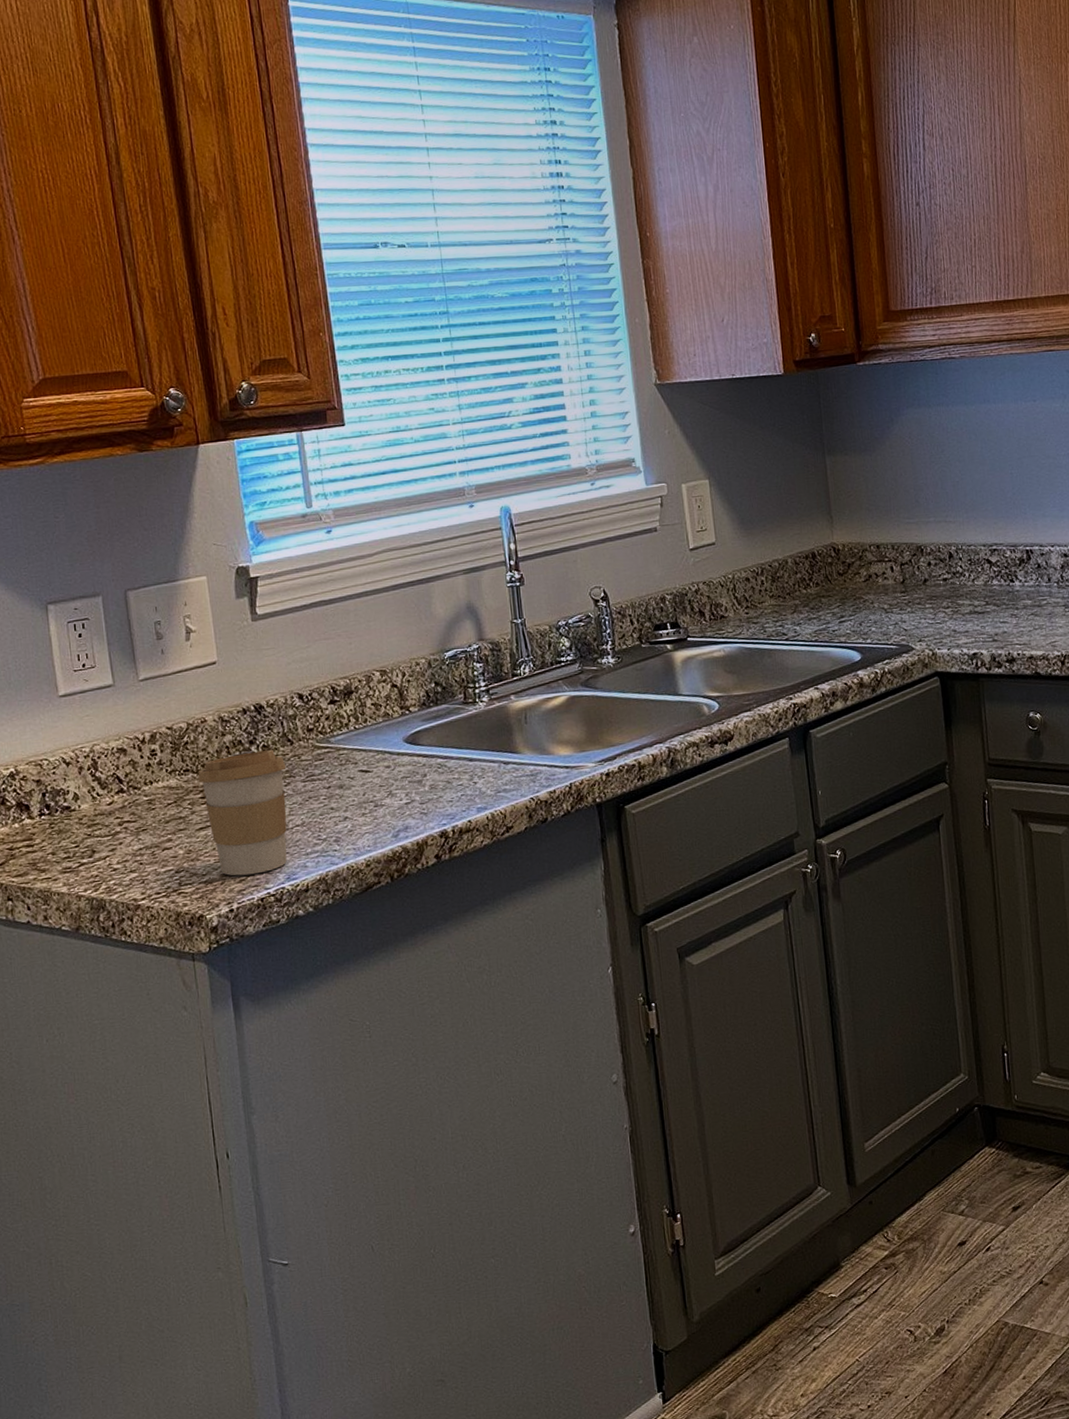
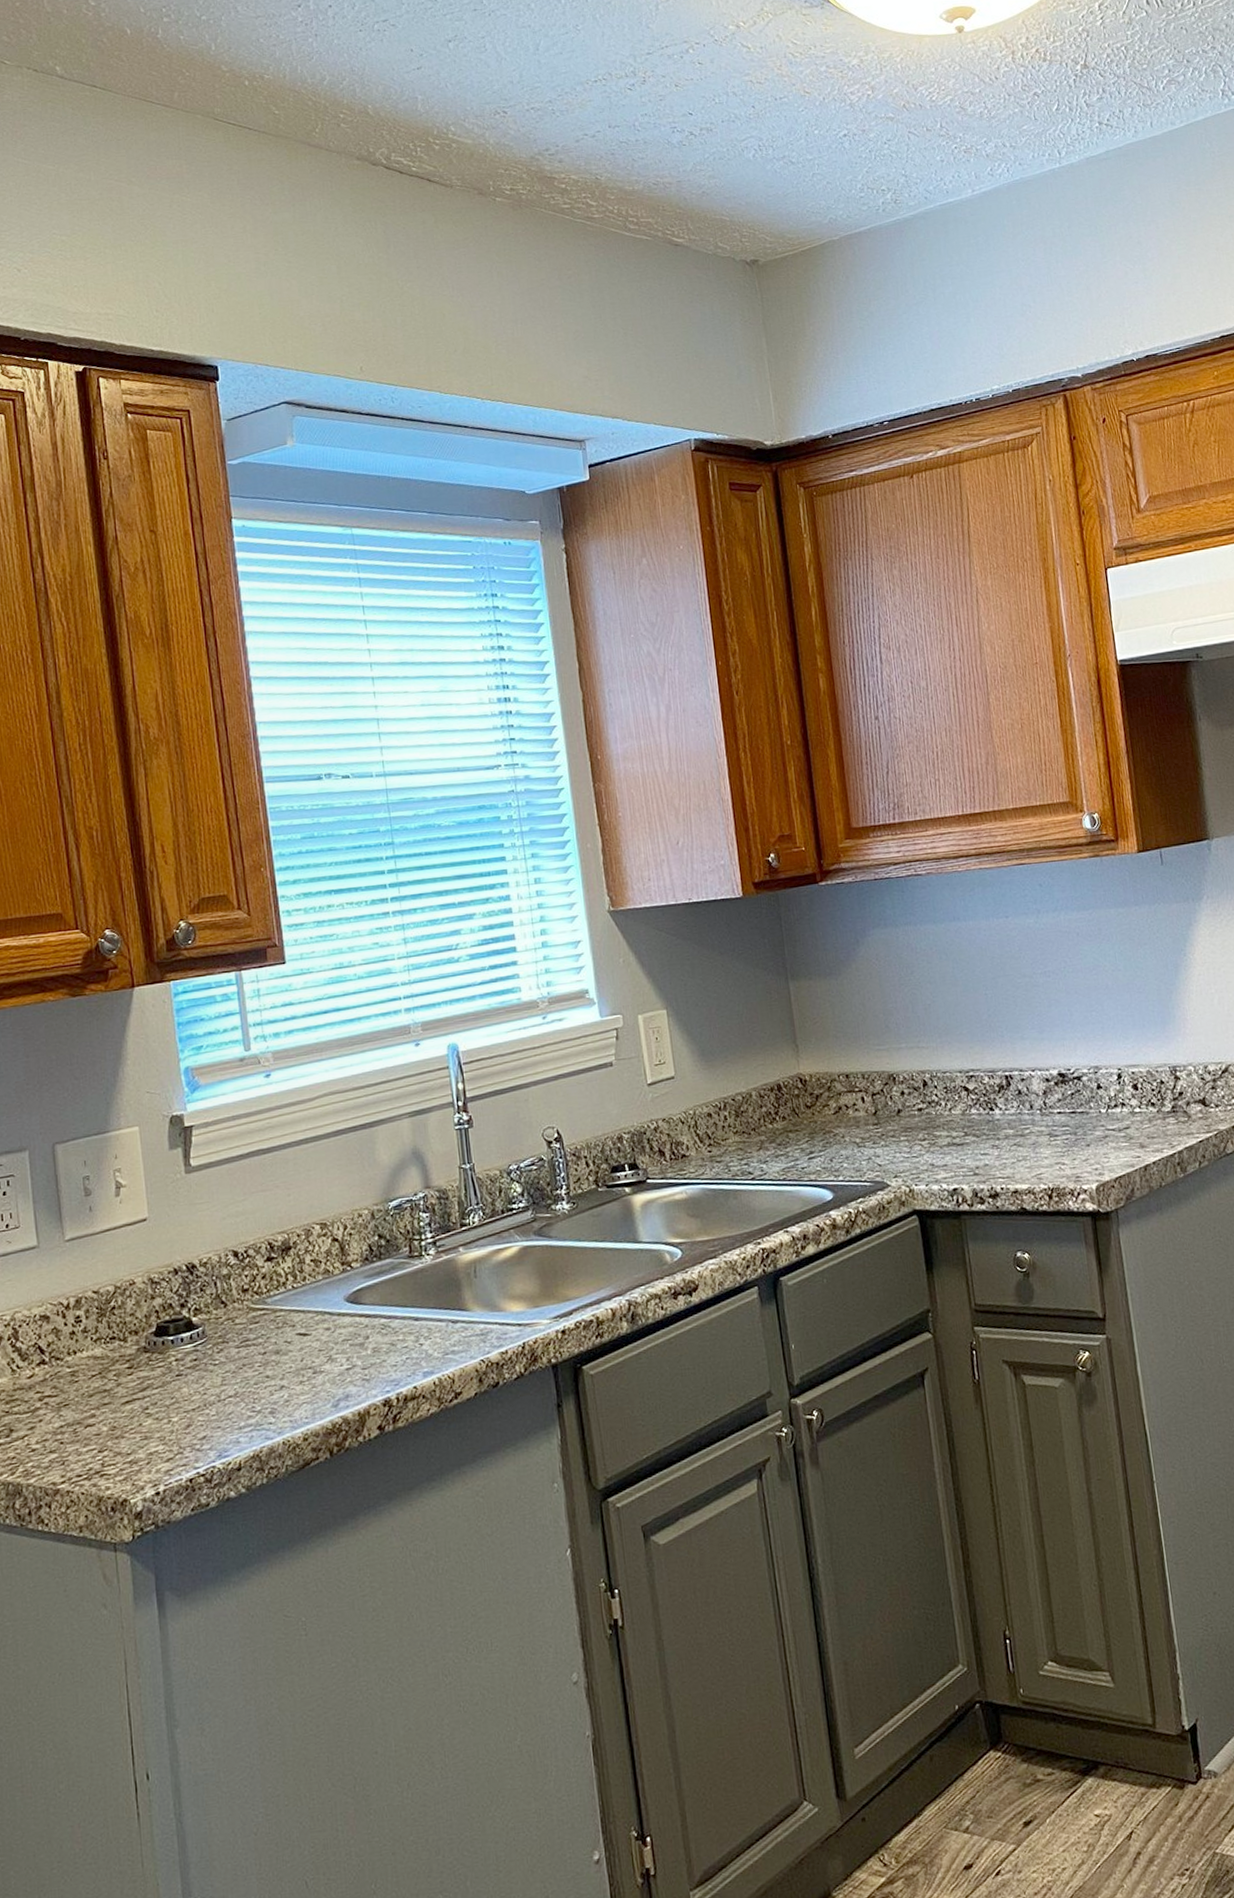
coffee cup: present [197,750,287,876] -> none [124,1313,219,1455]

